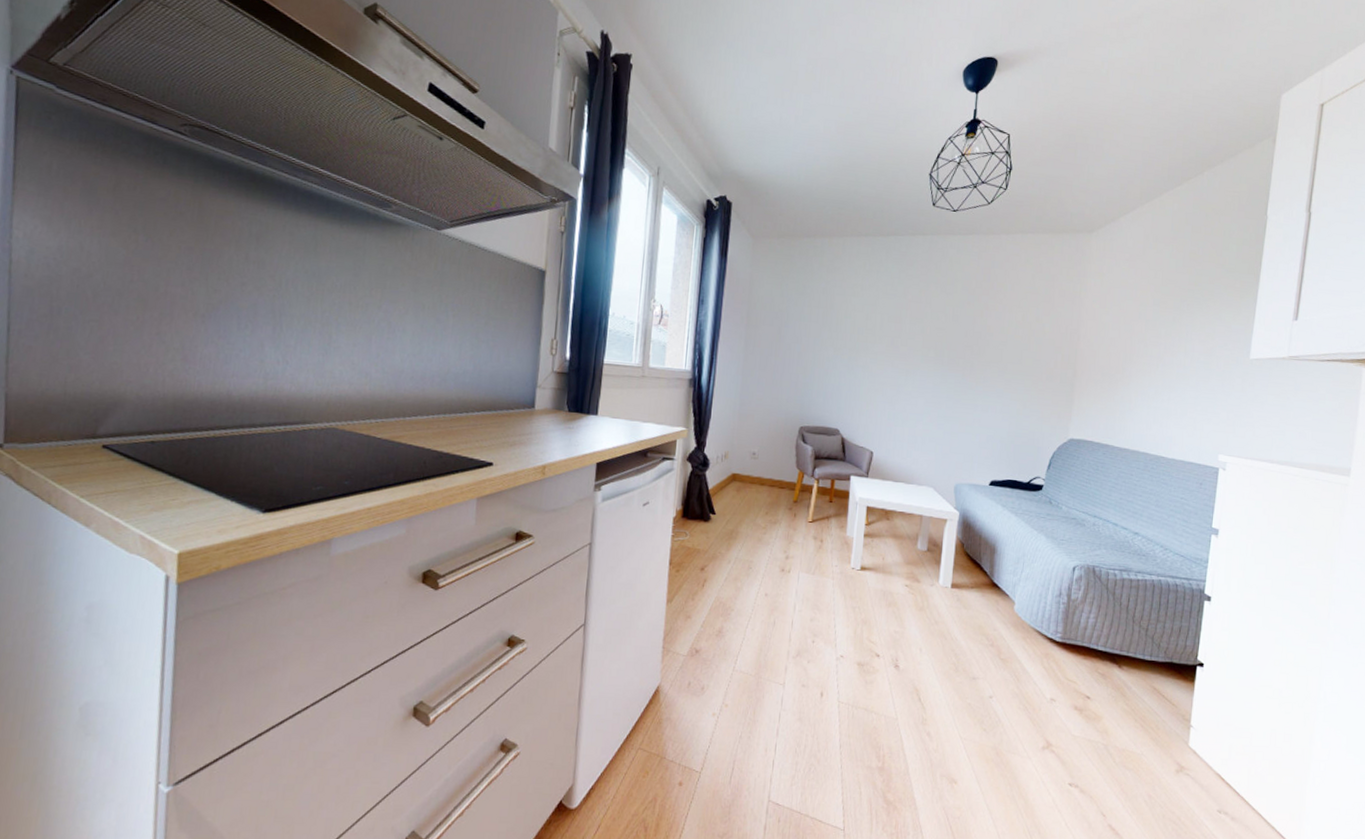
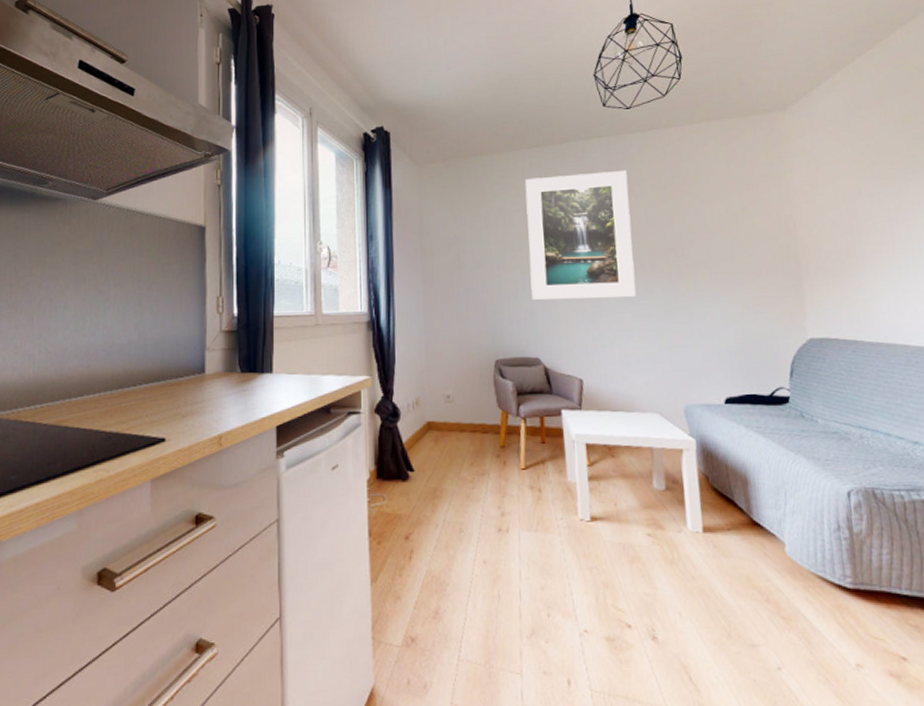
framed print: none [840,265,943,385] -> present [524,170,636,300]

